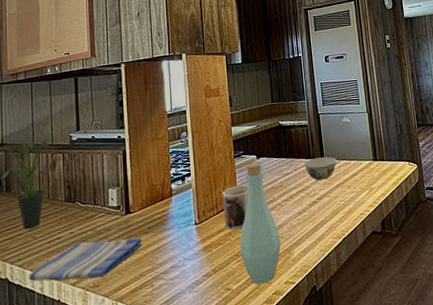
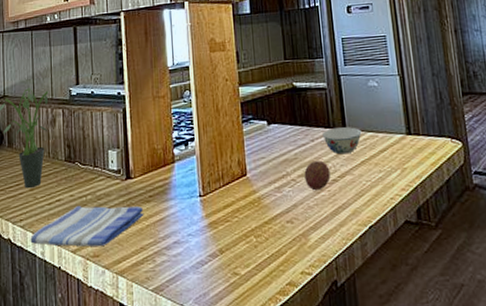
mug: present [222,184,250,230] -> none [229,154,260,206]
bottle: present [239,162,282,285] -> none [248,129,297,272]
fruit: none [288,186,311,212] -> present [304,160,331,191]

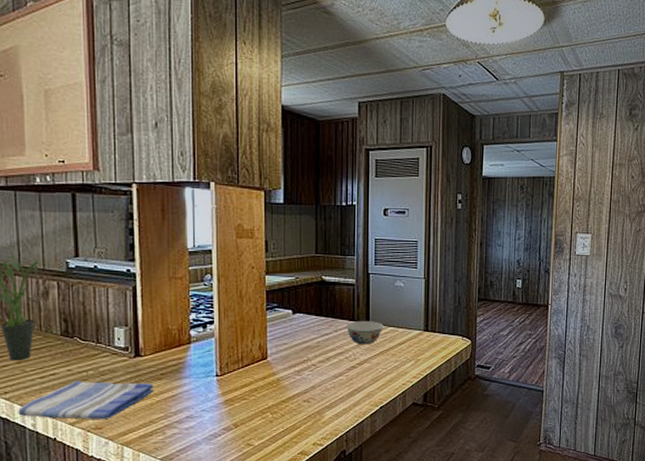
fruit: present [304,160,331,191] -> none [325,349,350,375]

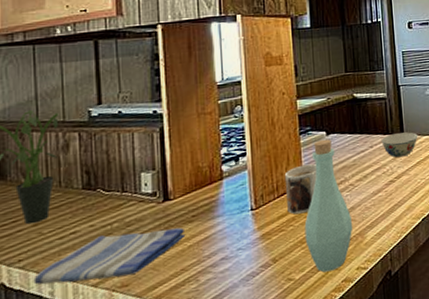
mug: none [249,340,281,386] -> present [284,163,317,215]
bottle: none [266,318,313,443] -> present [304,139,353,273]

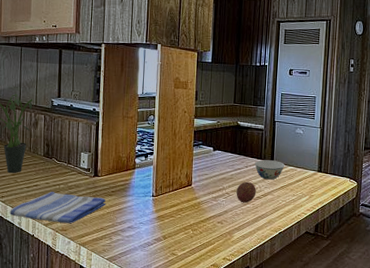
mug: present [284,163,317,215] -> none [178,170,203,207]
bottle: present [304,139,353,273] -> none [188,153,225,256]
fruit: none [362,164,388,193] -> present [236,181,256,203]

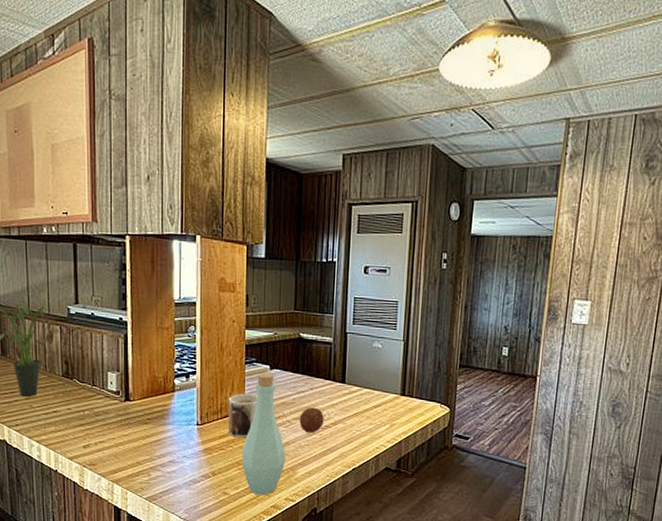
dish towel: present [9,192,106,223] -> none [26,419,142,456]
mug: none [178,170,203,207] -> present [228,393,258,438]
bottle: none [188,153,225,256] -> present [242,373,286,495]
bowl: present [255,160,285,180] -> none [322,380,359,405]

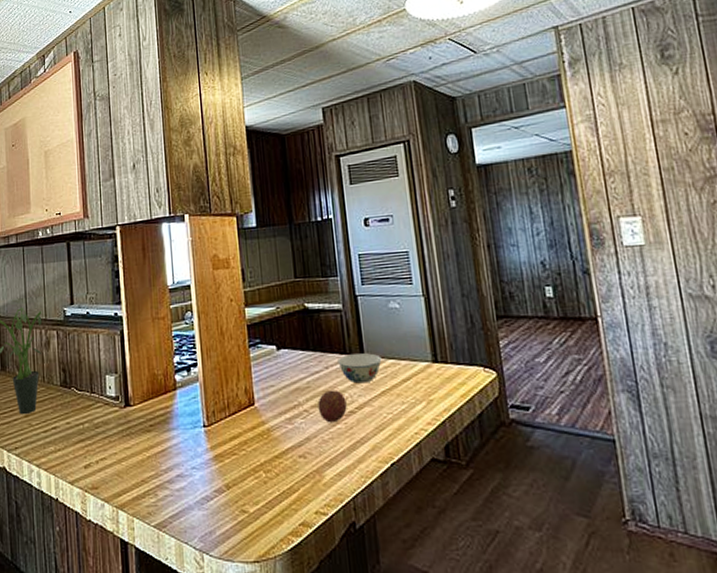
mug: present [228,393,258,438] -> none [235,381,269,438]
bottle: present [242,373,286,495] -> none [257,354,310,510]
bowl: none [322,380,359,405] -> present [337,353,382,384]

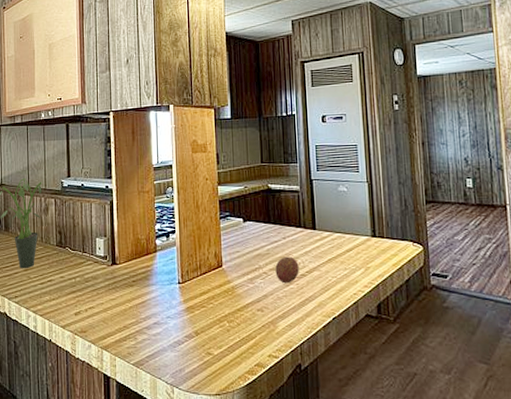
bowl: present [337,353,382,384] -> none [293,227,330,252]

